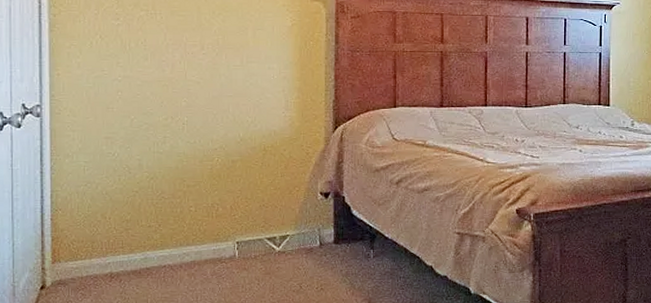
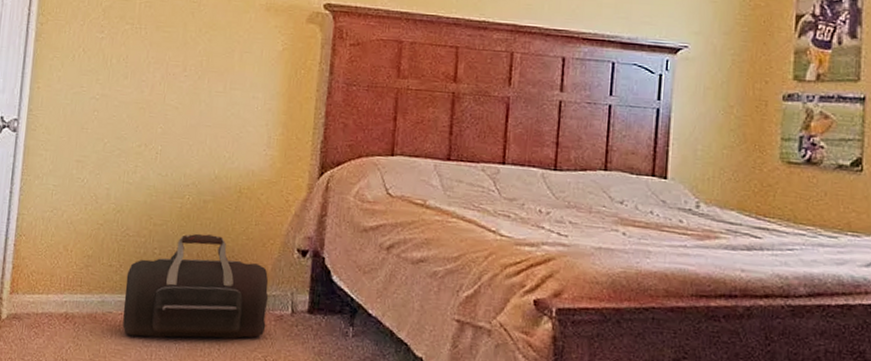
duffel bag: none [166,189,299,284] -> present [122,233,269,339]

